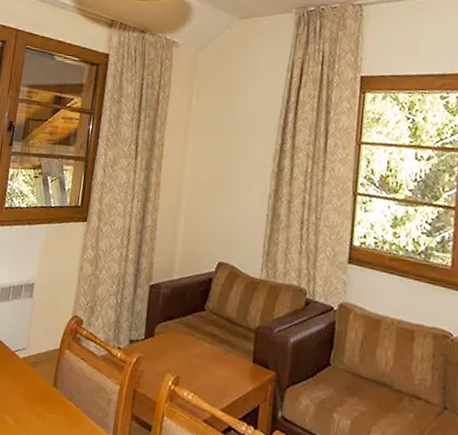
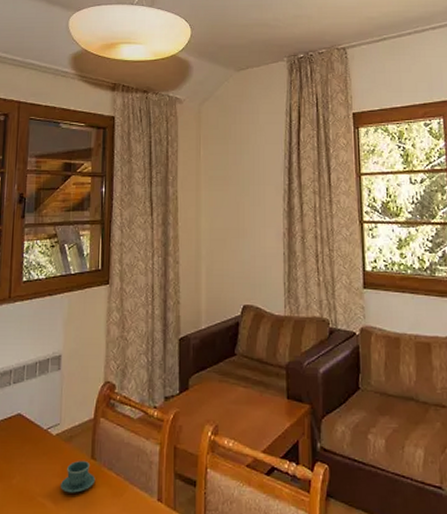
teacup: none [21,386,56,416] -> present [60,461,96,493]

